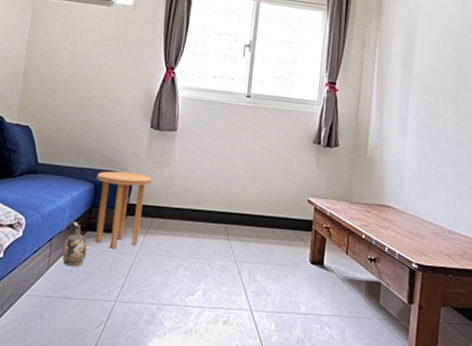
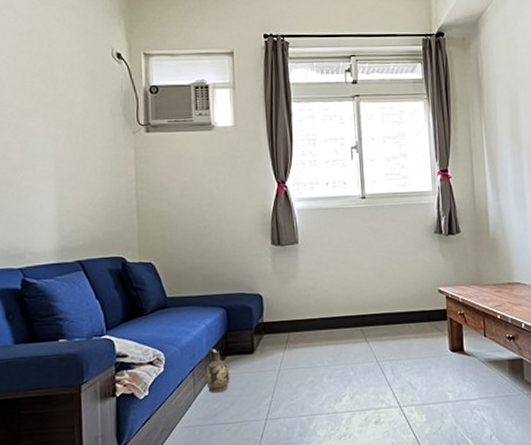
side table: present [95,171,152,249] -> none [227,291,282,369]

